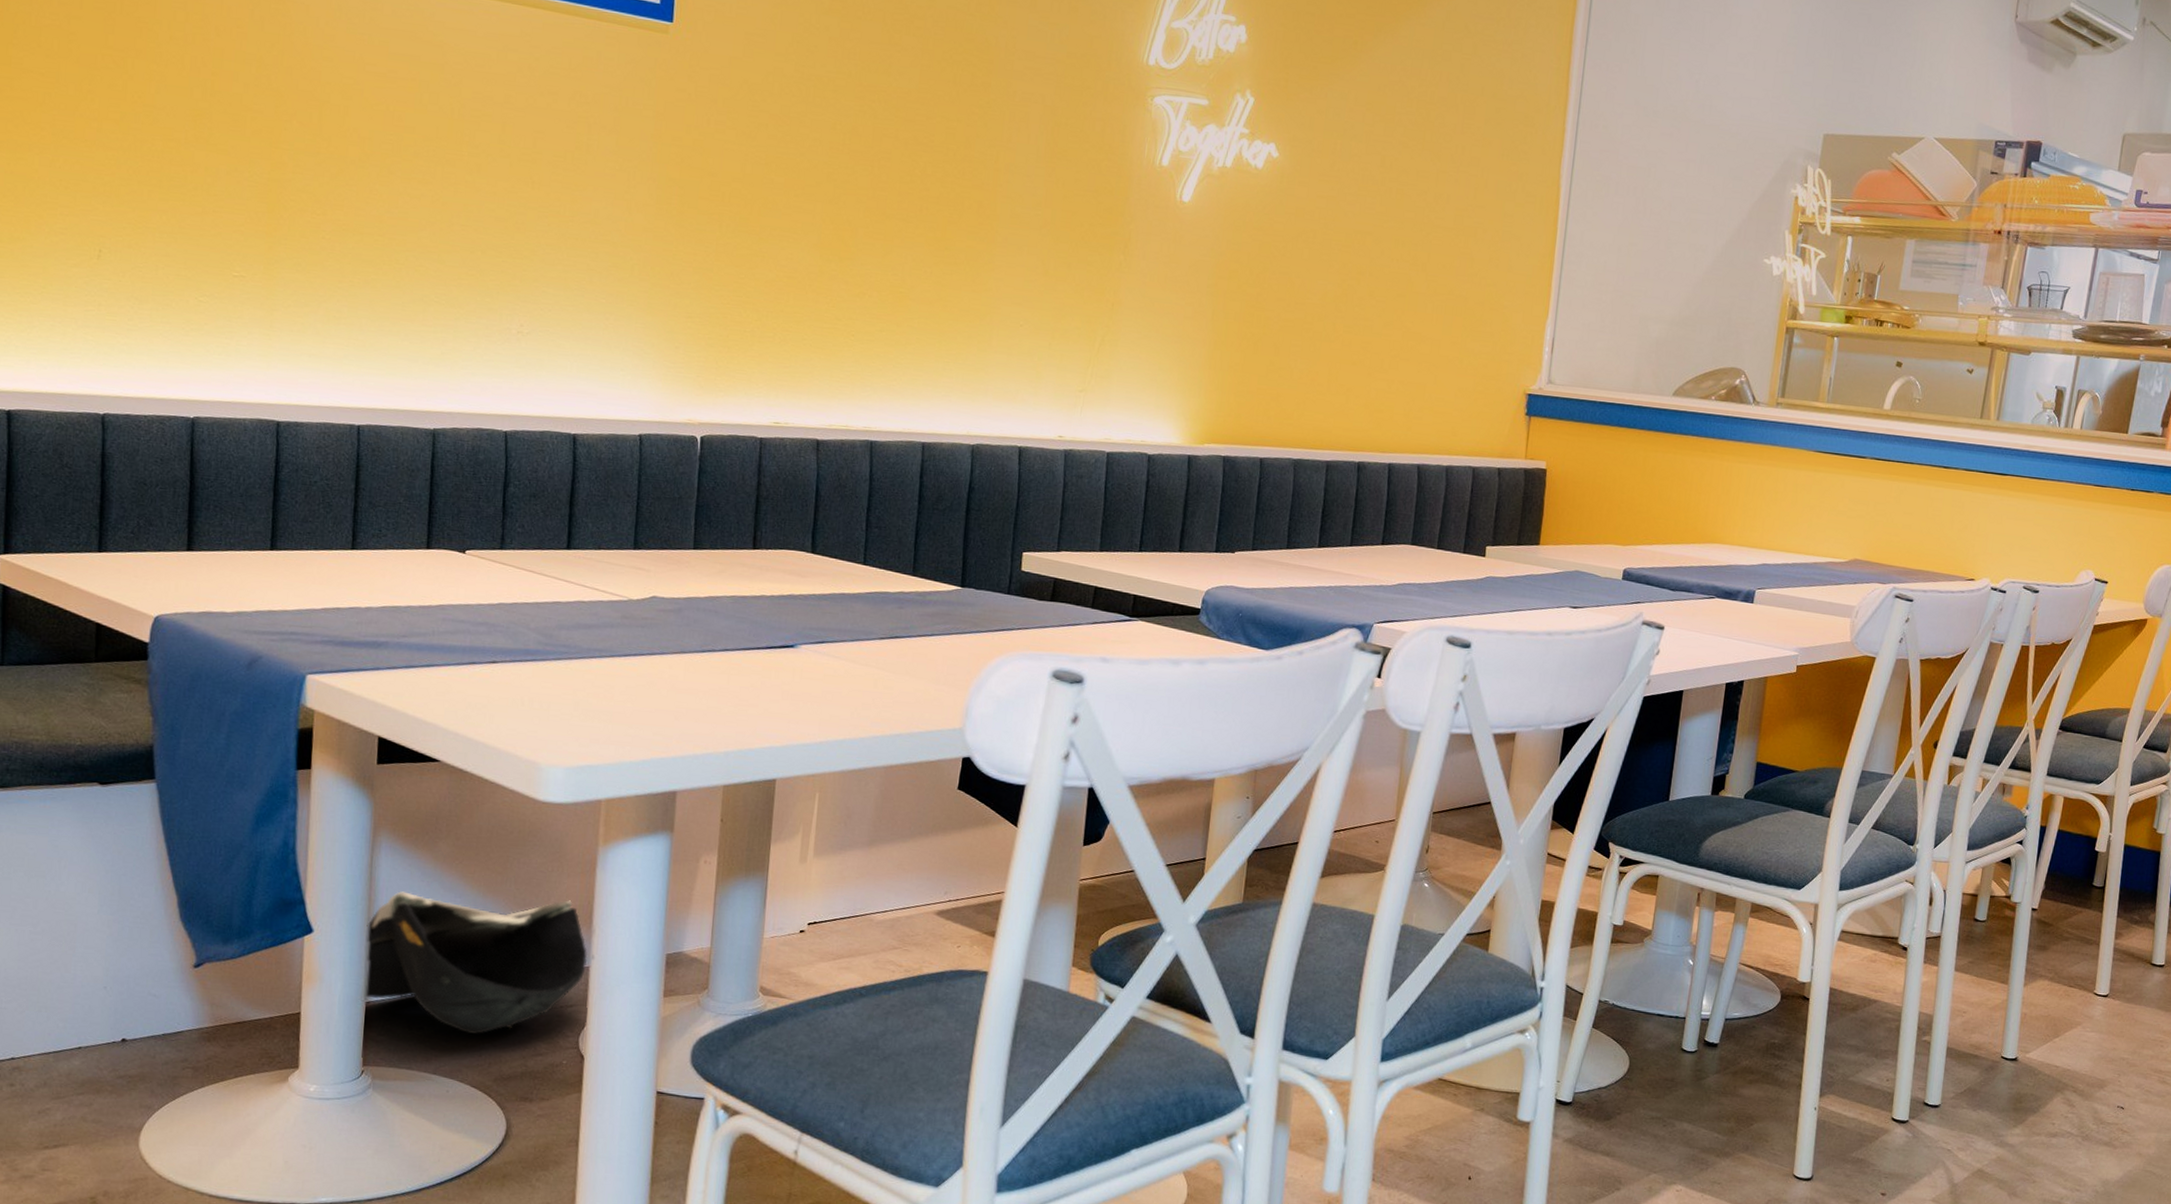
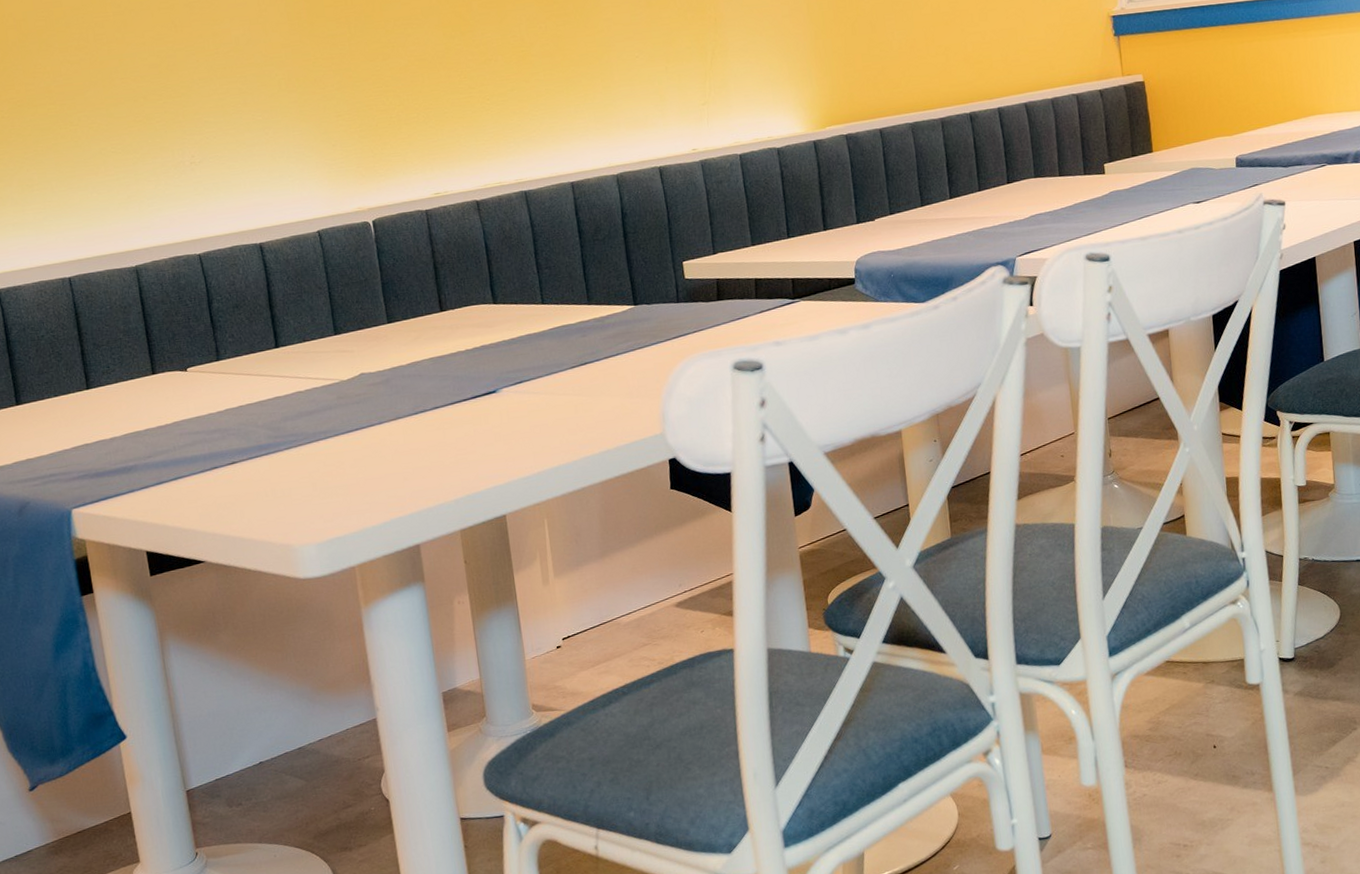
bag: present [365,891,588,1034] -> none [172,662,374,801]

